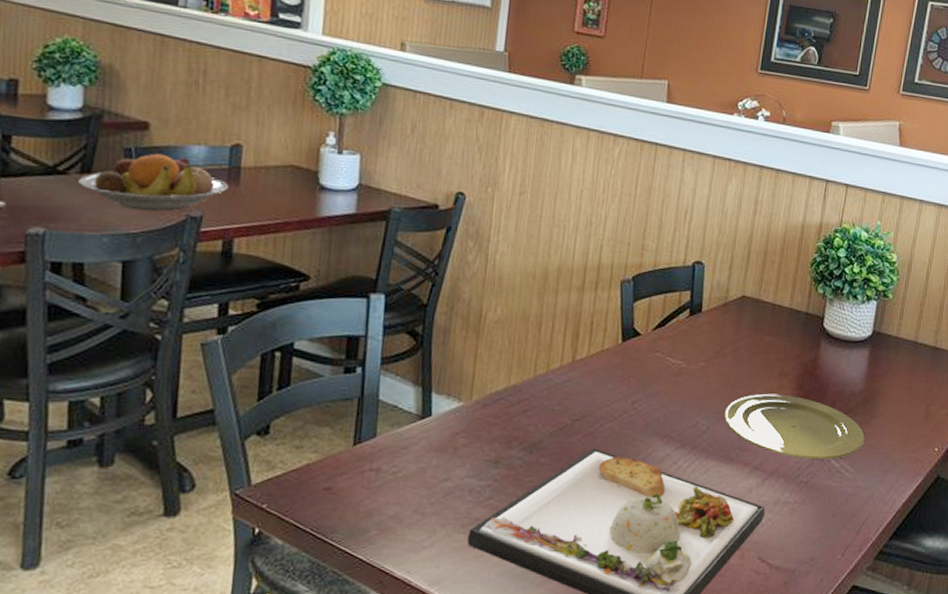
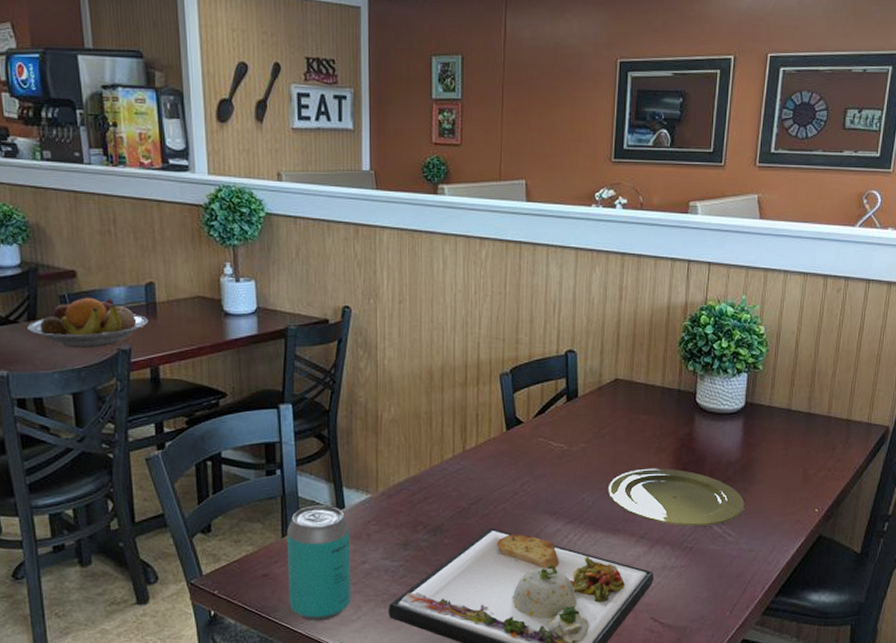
beverage can: none [351,411,434,546] -> present [286,505,352,621]

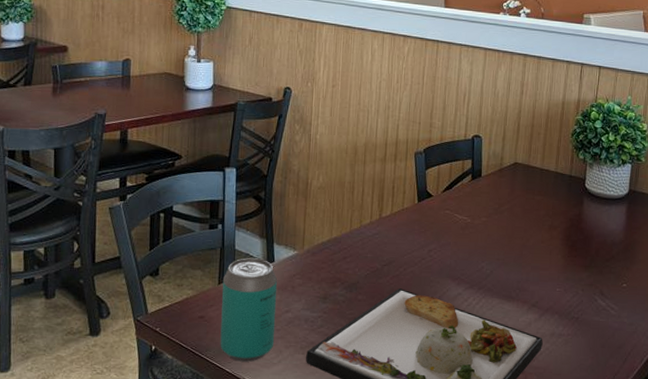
fruit bowl: present [27,297,149,349] -> none [23,68,123,112]
plate: present [607,468,745,526] -> none [504,243,627,299]

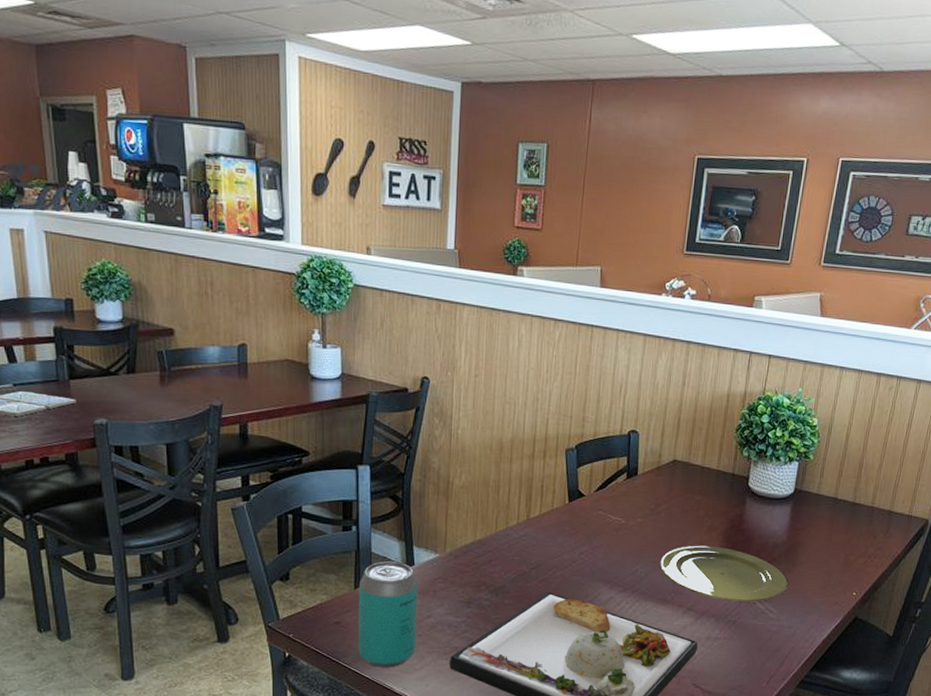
plate: none [504,243,627,299] -> present [660,545,788,602]

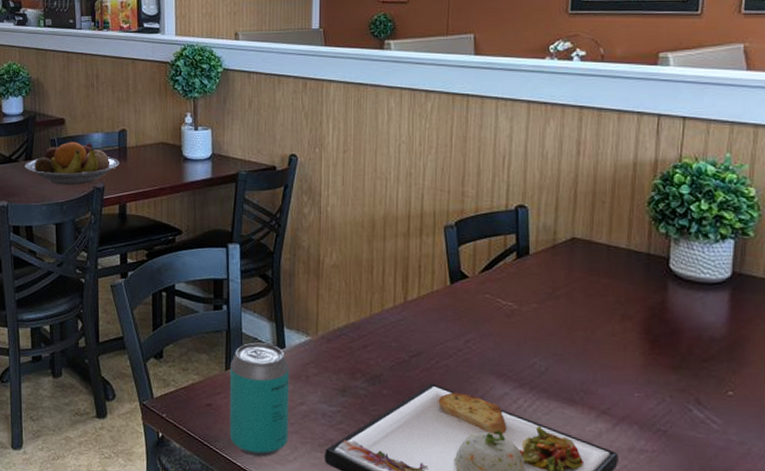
fruit bowl: none [126,354,240,403] -> present [25,141,120,186]
plate: present [660,545,788,602] -> none [563,337,733,409]

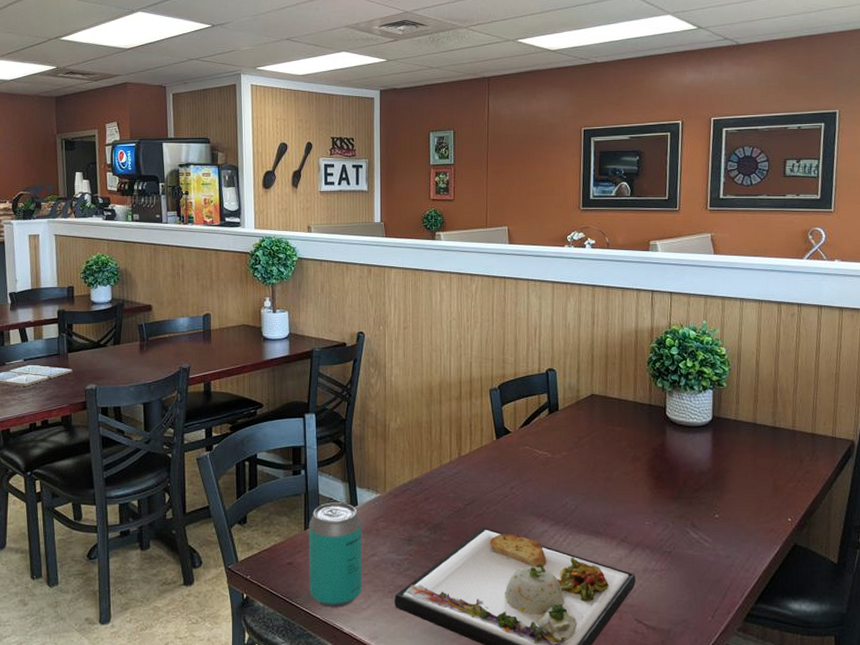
fruit bowl: present [25,141,120,186] -> none [113,326,204,367]

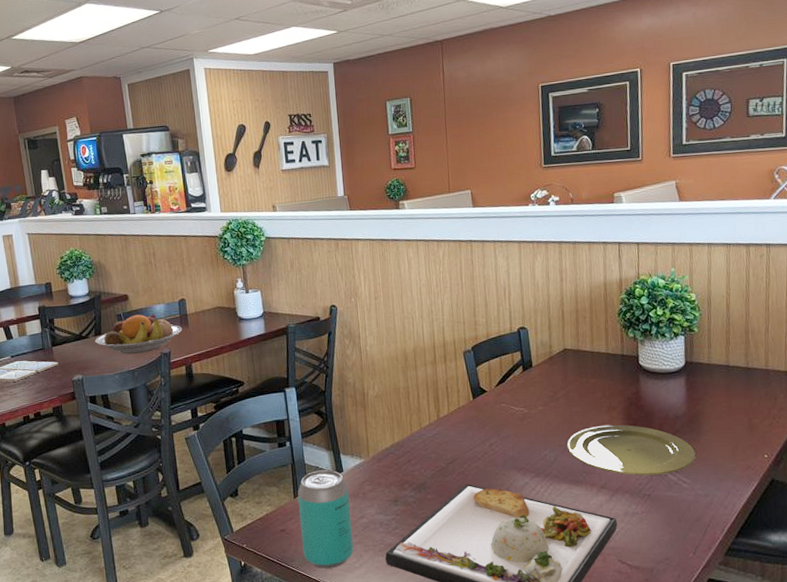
fruit bowl: none [113,326,204,367] -> present [95,314,182,355]
plate: none [588,476,719,531] -> present [566,424,696,476]

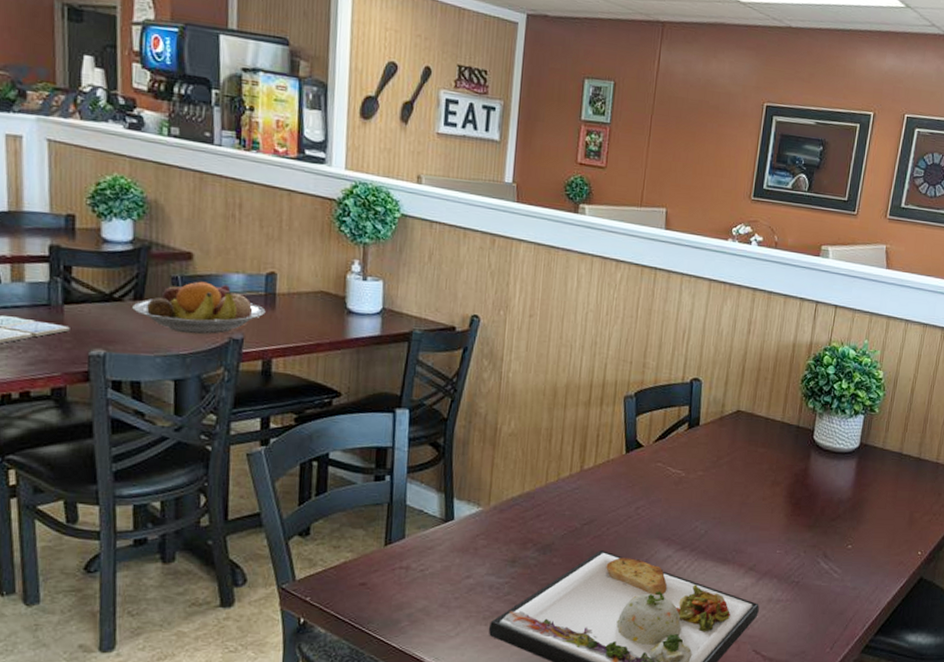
beverage can: present [297,470,354,569] -> none [385,515,457,635]
plate: present [566,424,696,476] -> none [720,501,852,562]

